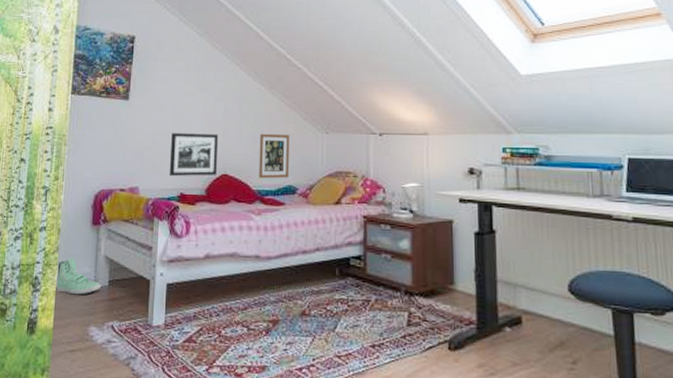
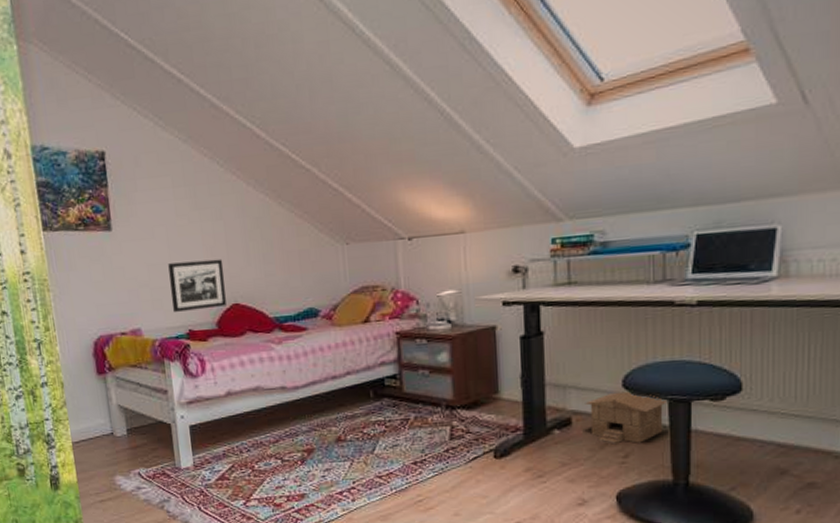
sneaker: present [56,257,102,295] -> none [67,410,121,448]
picture frame: present [259,133,290,179] -> none [270,251,308,305]
toy house: none [534,296,612,350] -> present [585,391,668,445]

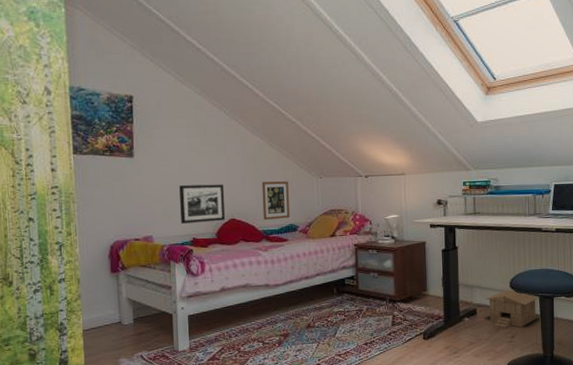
picture frame: none [270,251,308,305] -> present [261,181,290,221]

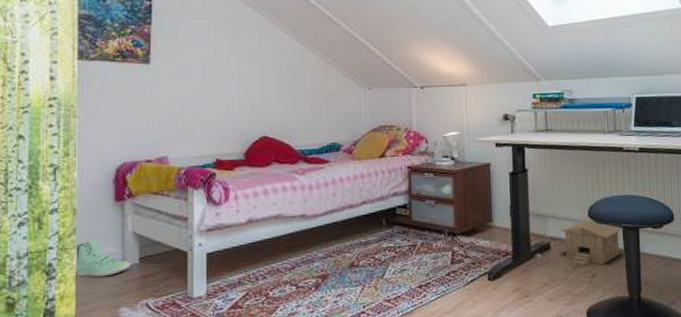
sneaker: none [80,302,127,334] -> present [74,238,131,278]
picture frame: present [179,184,225,224] -> none [202,95,256,142]
picture frame: present [261,181,290,221] -> none [300,92,332,139]

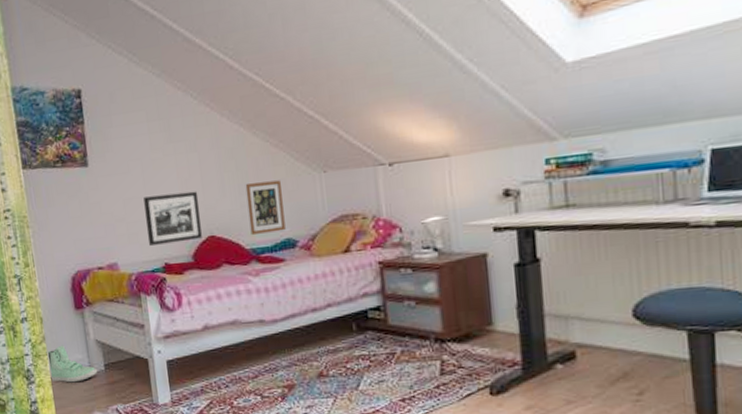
picture frame: none [202,95,256,142] -> present [143,191,202,246]
picture frame: none [300,92,332,139] -> present [245,180,286,236]
toy house: present [560,220,622,266] -> none [590,322,687,381]

